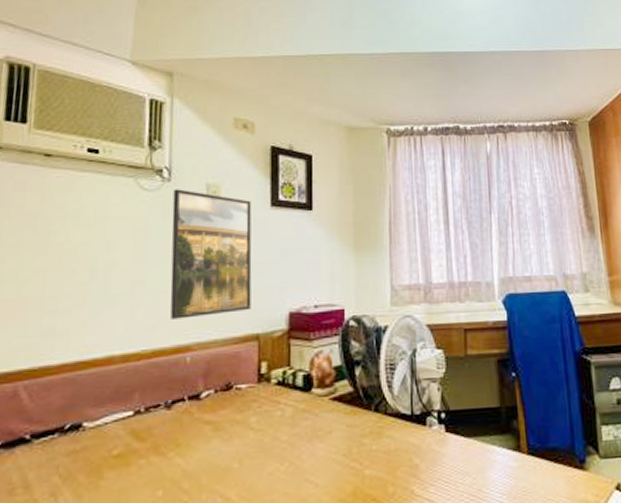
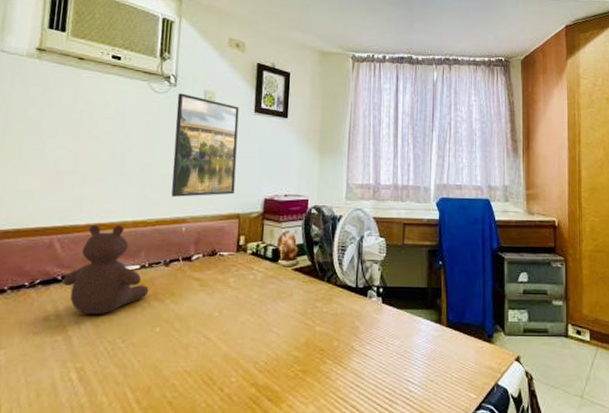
teddy bear: none [31,360,147,482] -> present [62,224,149,314]

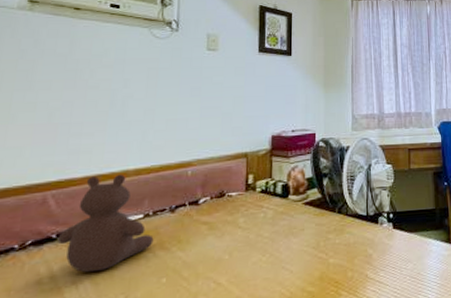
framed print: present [171,93,239,197] -> none [176,38,243,141]

